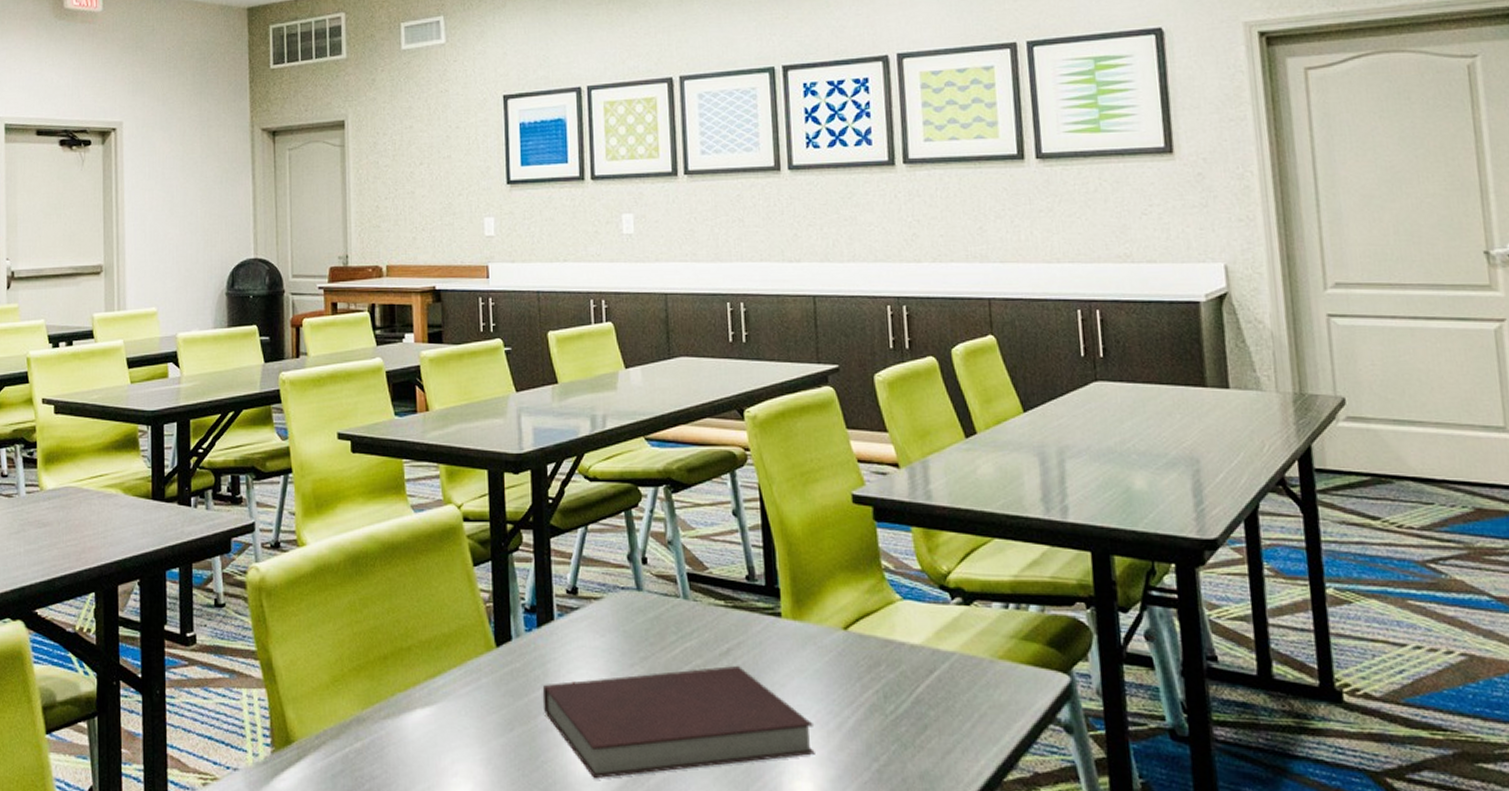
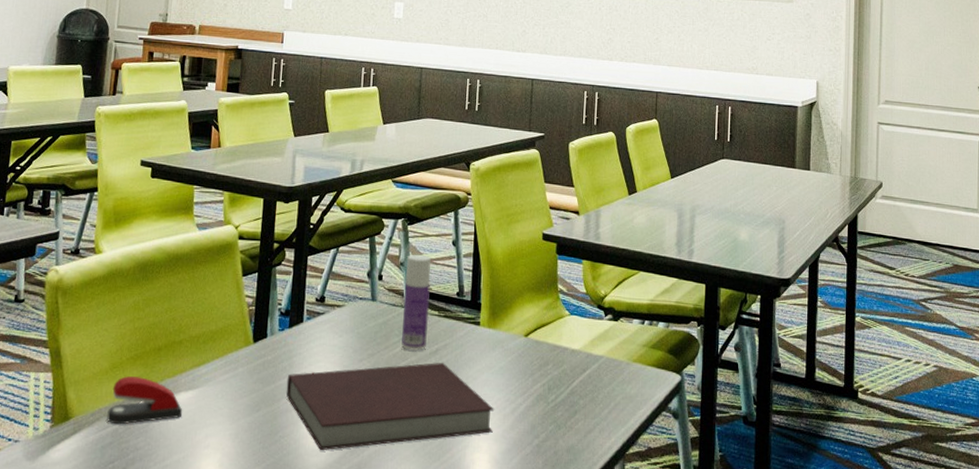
stapler: none [334,690,422,749] -> present [107,376,183,425]
bottle: none [675,529,714,653] -> present [401,254,431,352]

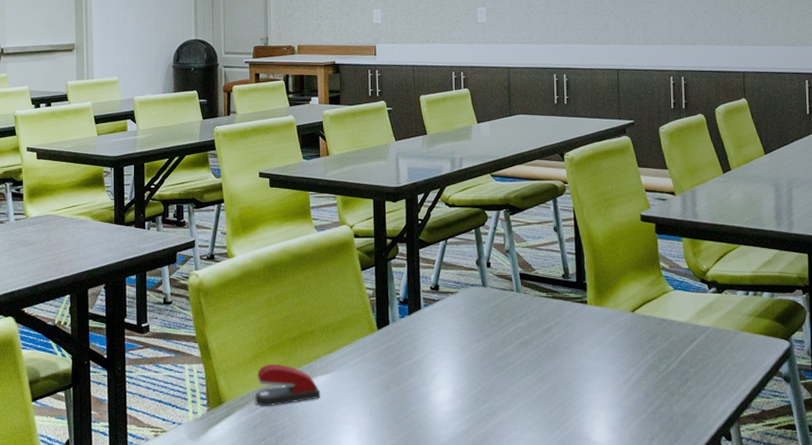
notebook: present [286,363,494,450] -> none [411,340,610,423]
bottle: present [401,254,431,352] -> none [511,241,538,331]

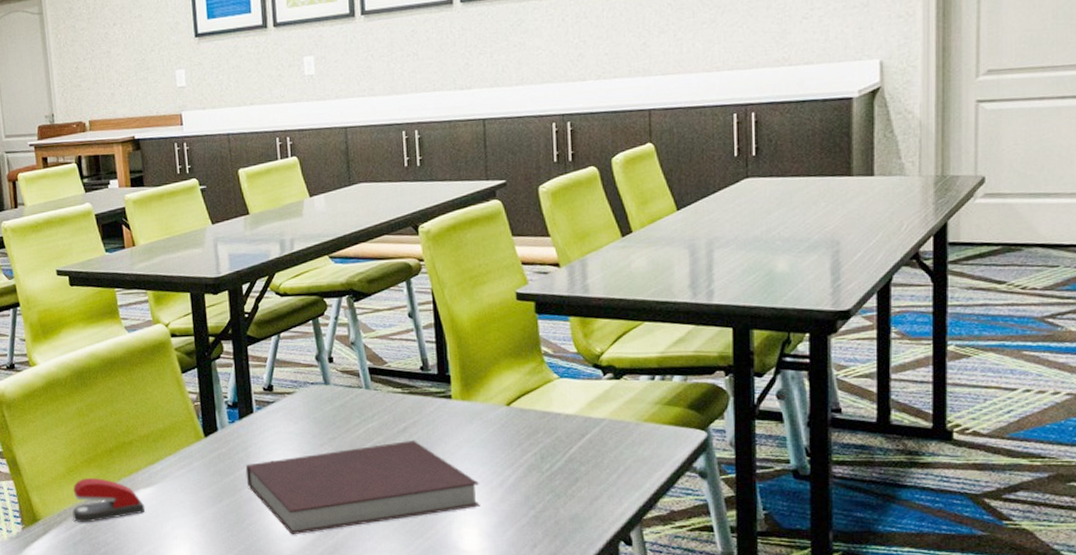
notebook: none [411,340,610,423] -> present [245,441,481,534]

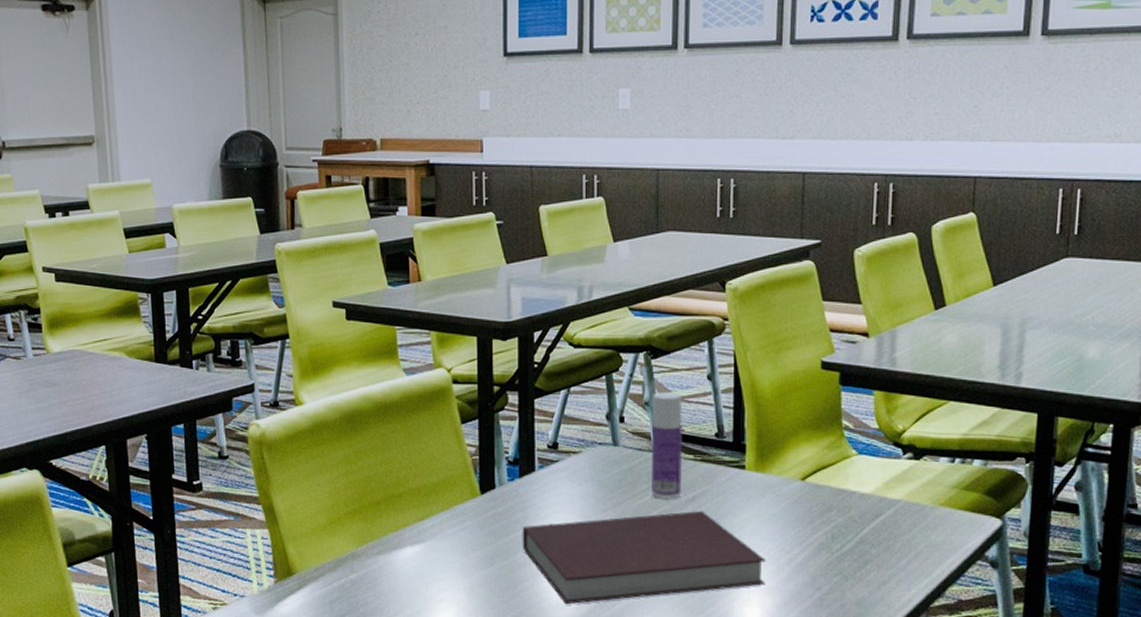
stapler: present [72,477,146,523] -> none [331,530,411,580]
bottle: none [357,331,393,432] -> present [651,391,683,500]

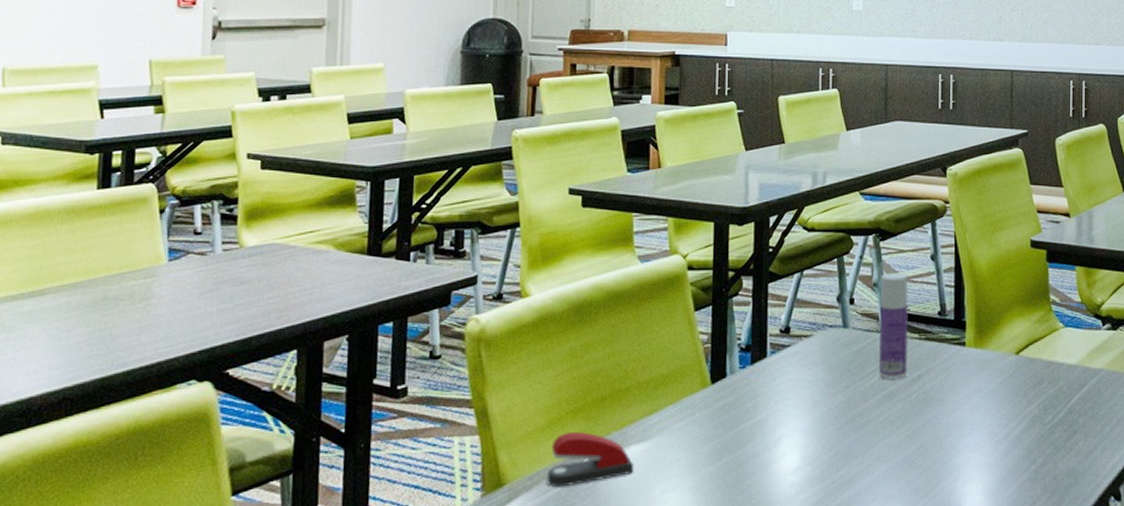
stapler: none [331,530,411,580] -> present [547,431,635,488]
notebook: present [522,511,767,604] -> none [751,390,986,496]

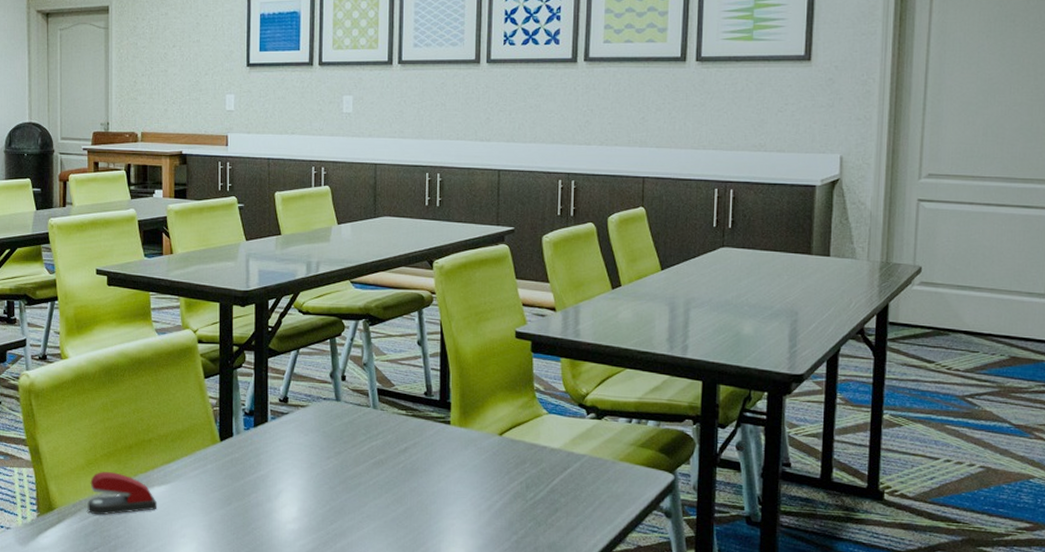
bottle: present [879,272,909,380] -> none [369,354,397,450]

